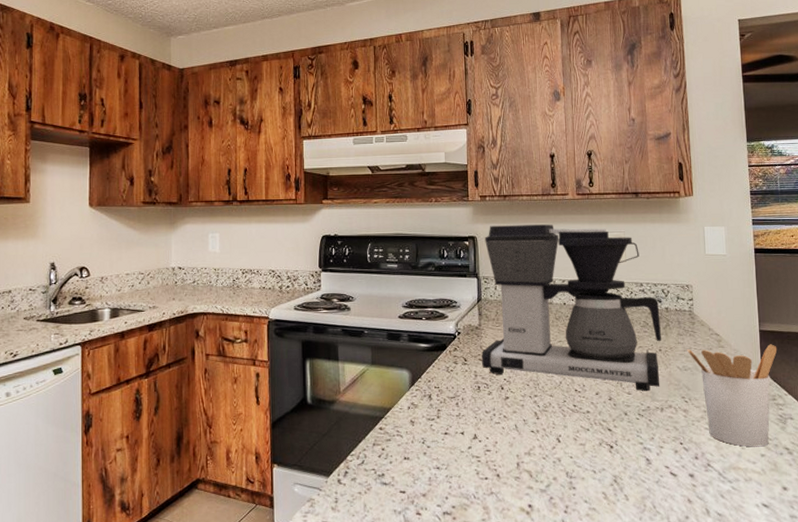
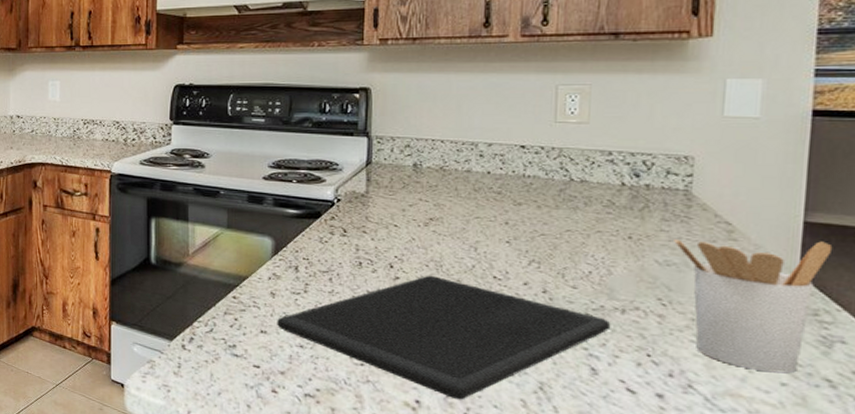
cutting board: none [417,393,656,500] -> present [277,275,611,400]
coffee maker: present [482,224,661,392] -> none [366,74,635,288]

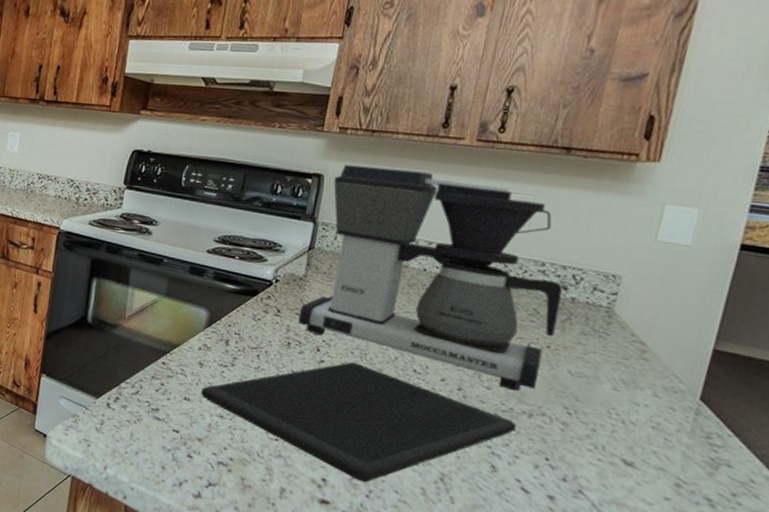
coffee maker: none [366,74,635,288] -> present [298,164,563,392]
utensil holder: present [674,239,833,374] -> none [589,353,736,490]

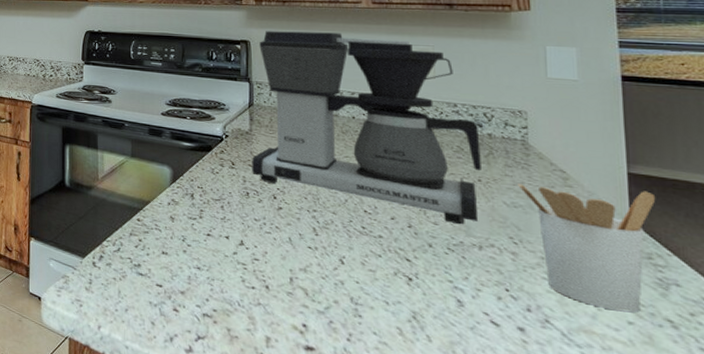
cutting board: present [201,362,517,483] -> none [176,207,471,326]
utensil holder: none [589,353,736,490] -> present [518,183,656,313]

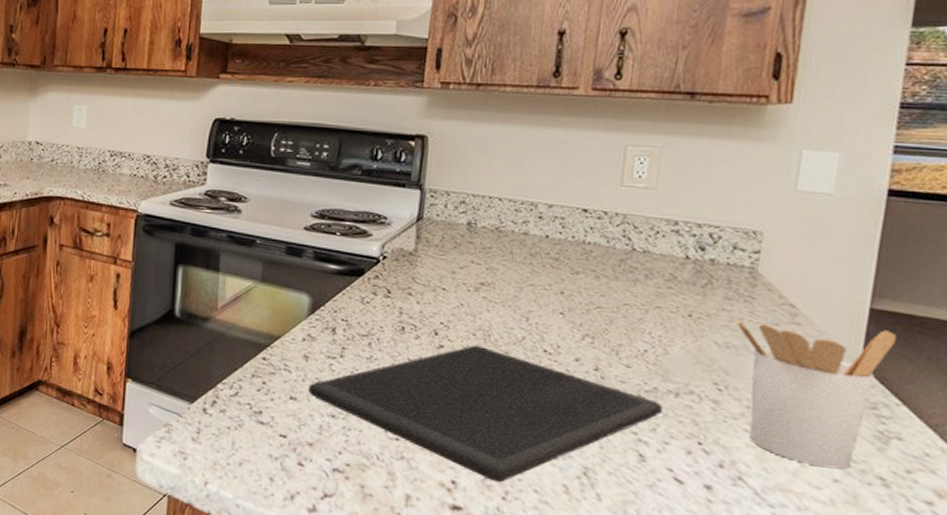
cutting board: none [176,207,471,326] -> present [308,345,664,483]
coffee maker: present [252,31,481,225] -> none [411,123,700,368]

